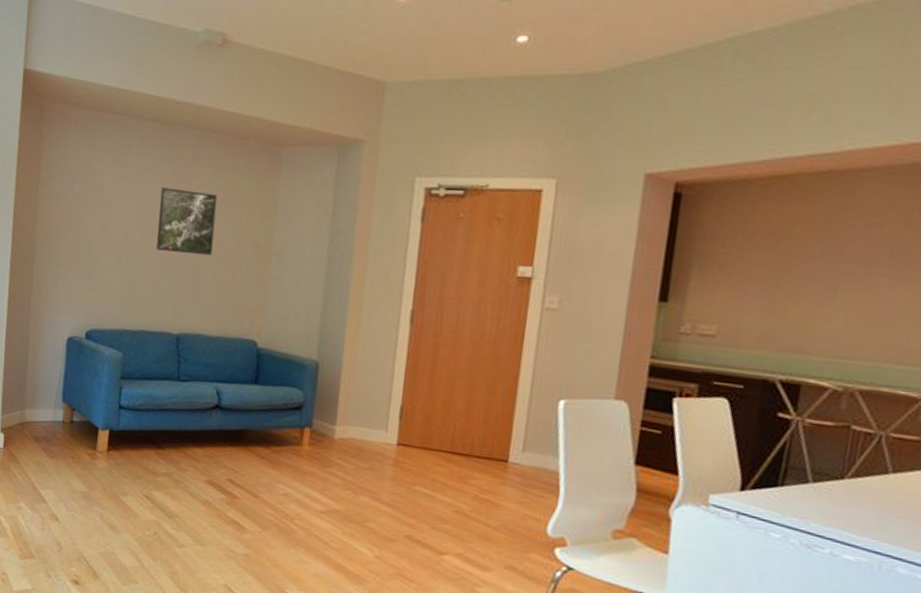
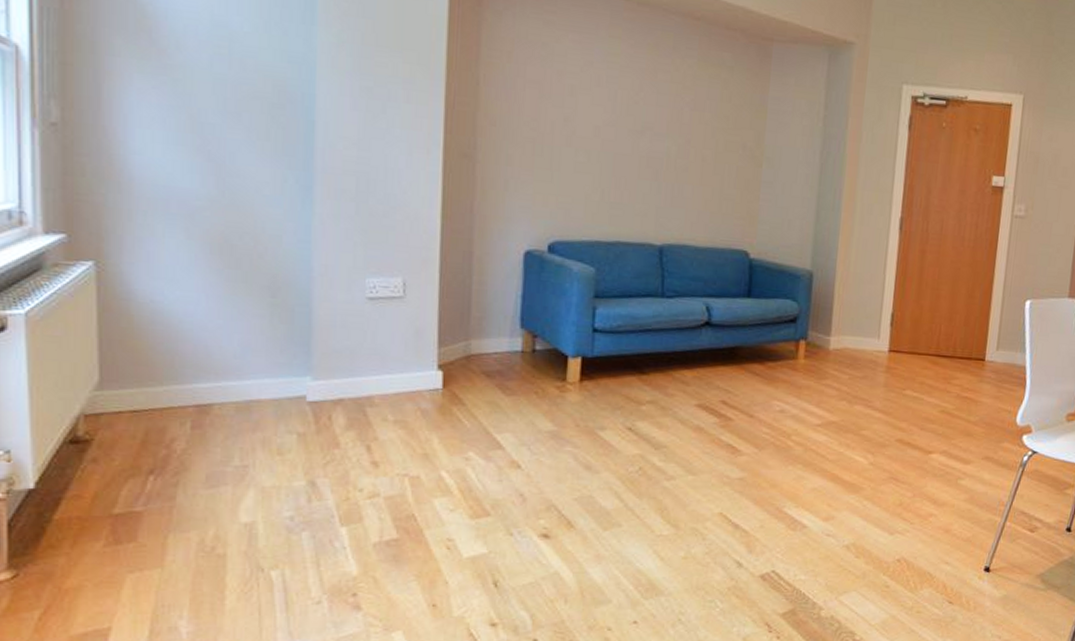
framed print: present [156,187,218,256] -> none [633,78,703,158]

